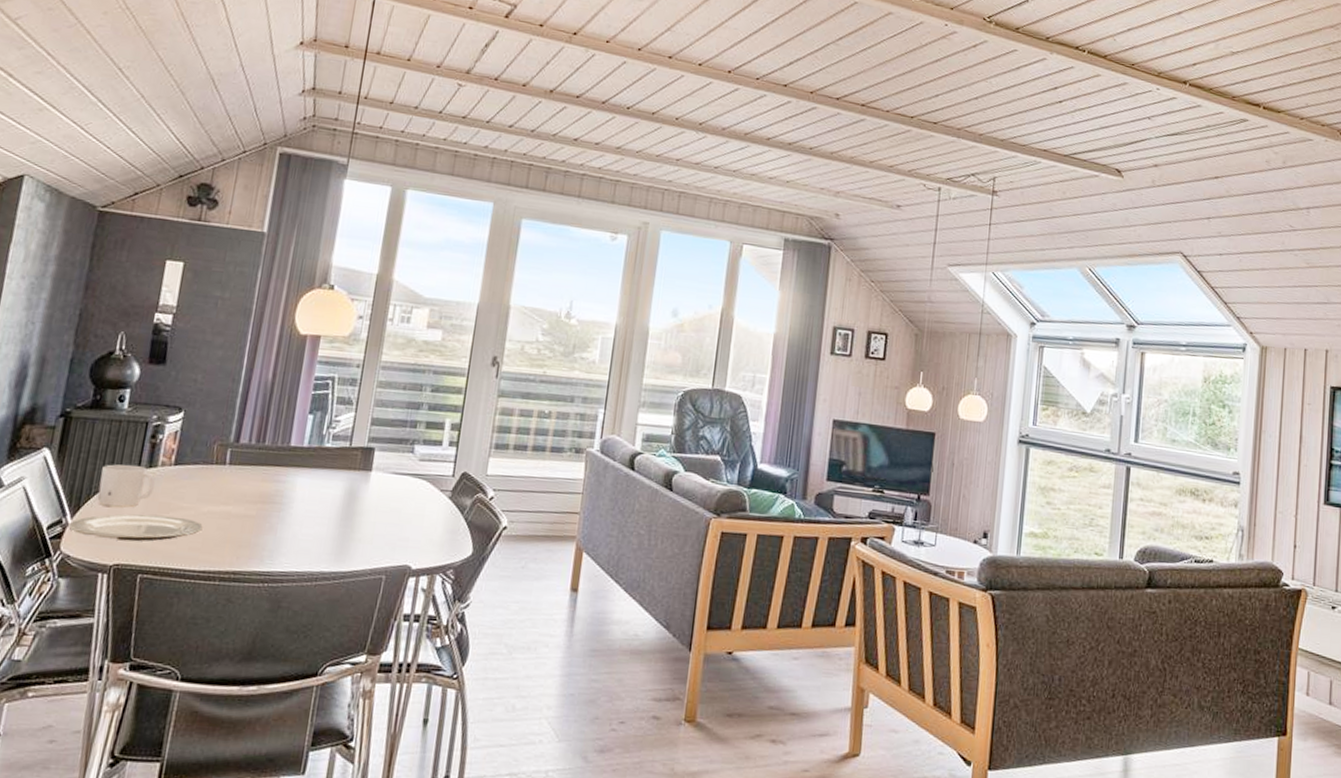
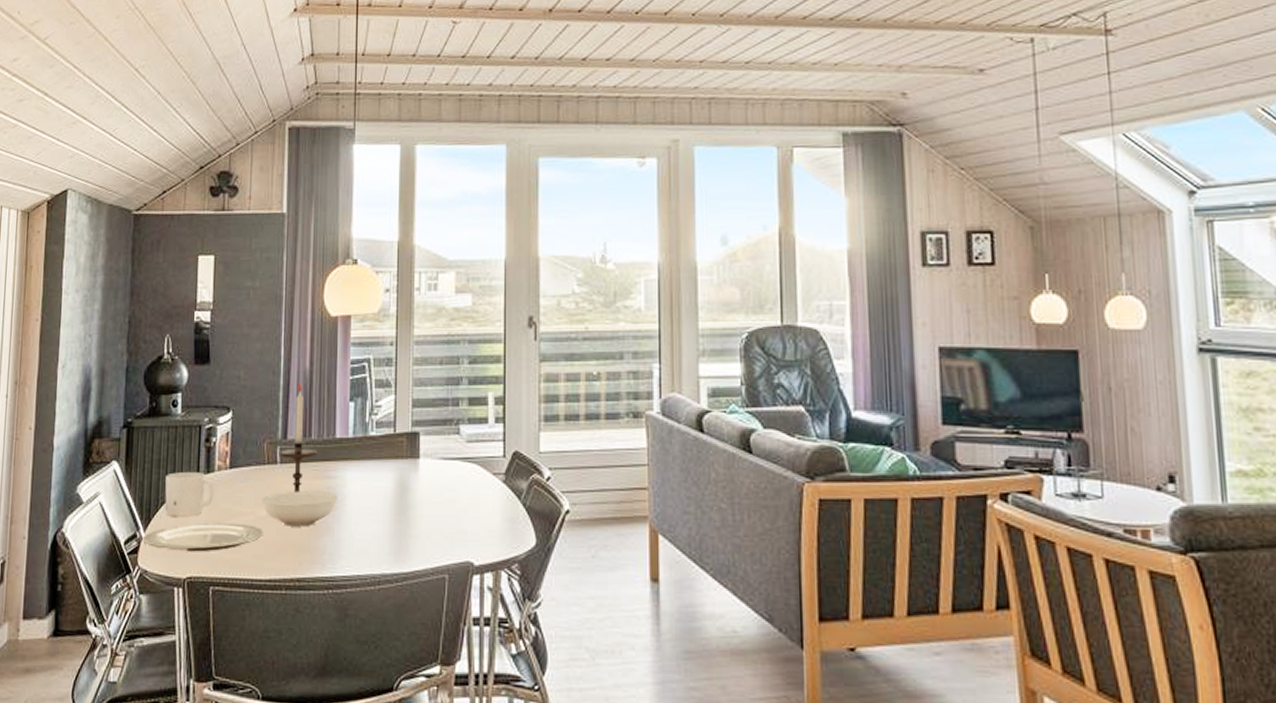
bowl: none [205,491,286,525] -> present [261,491,338,527]
candlestick: none [228,391,270,493] -> present [279,382,318,493]

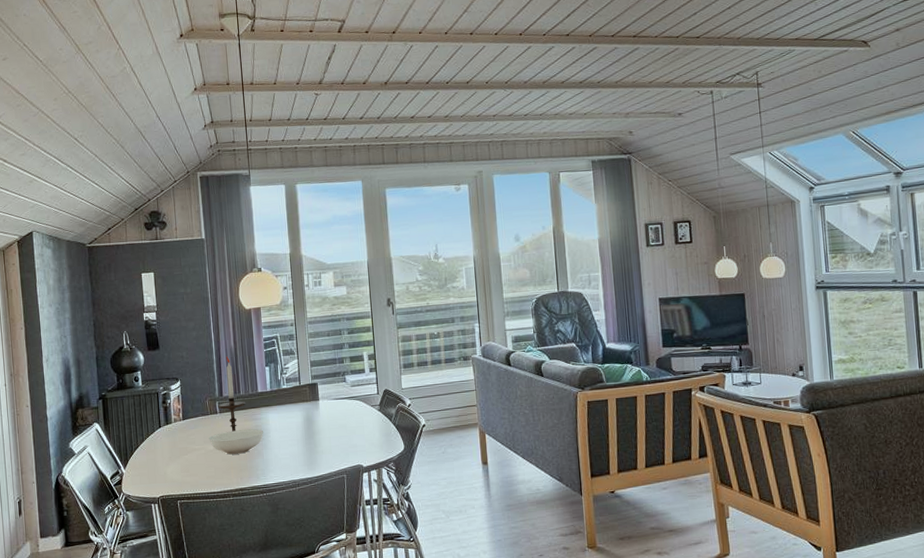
plate: present [142,522,265,552] -> none [124,456,214,480]
mug: present [164,471,215,517] -> none [136,424,174,457]

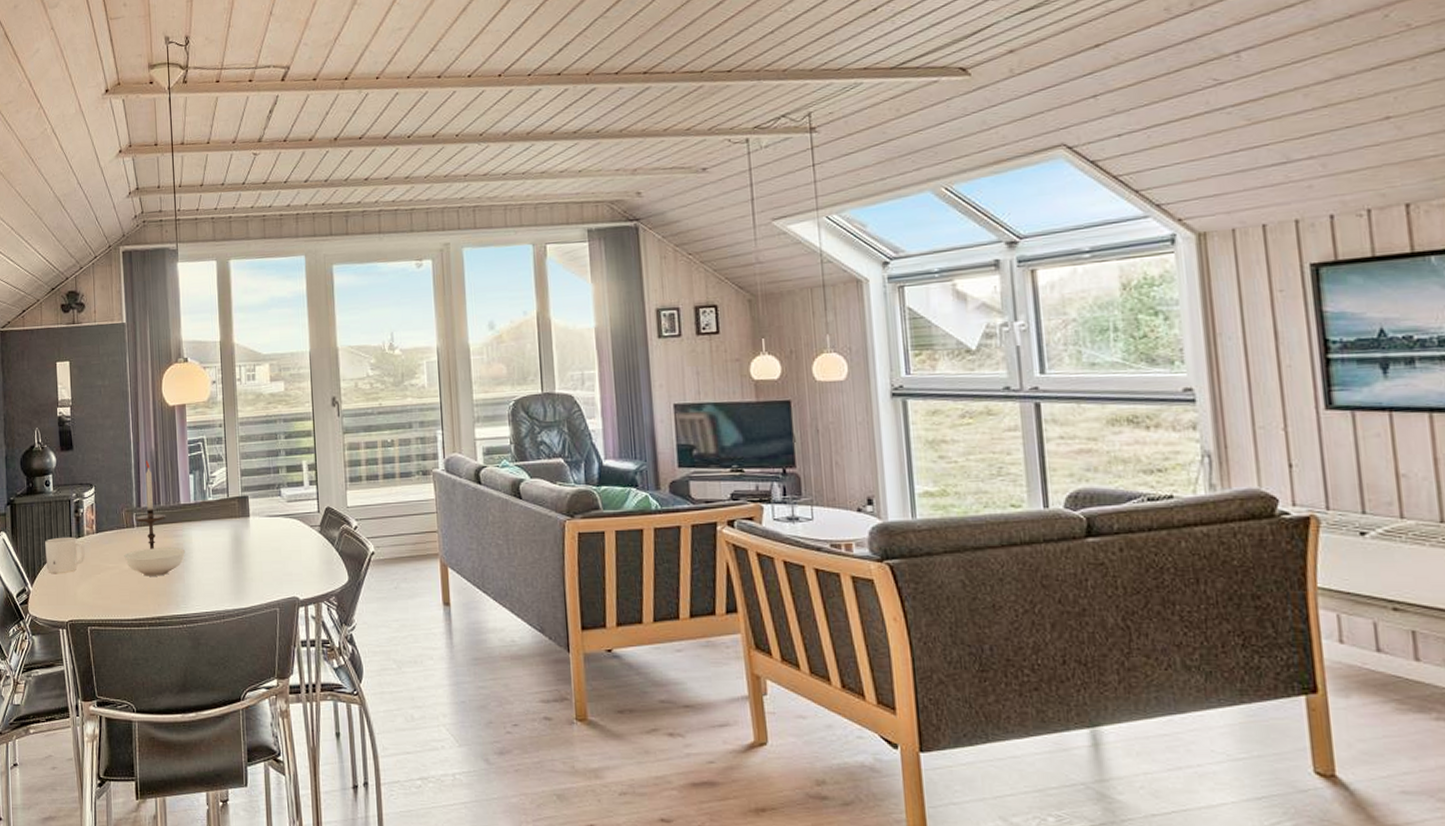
mug: none [136,424,174,457] -> present [45,536,86,573]

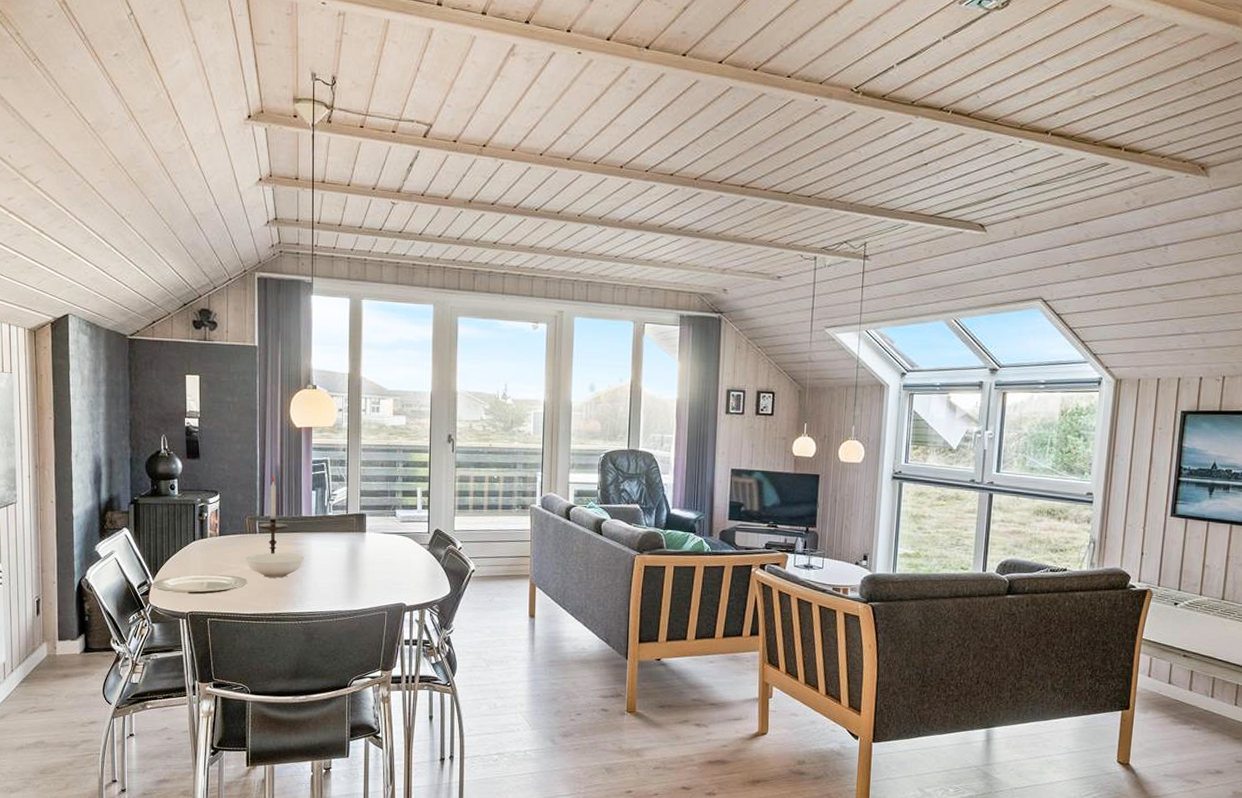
plate: none [31,576,129,601] -> present [152,574,249,595]
mug: present [45,536,86,573] -> none [168,537,208,570]

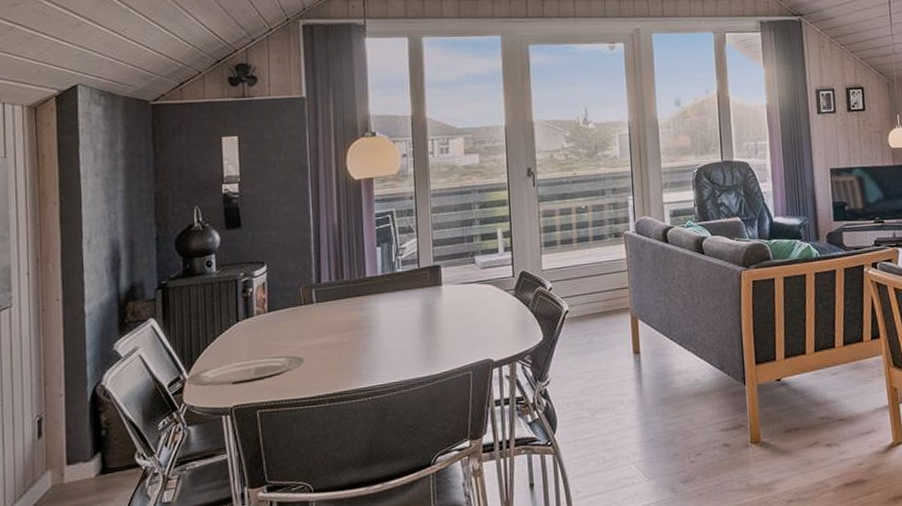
bowl: present [245,553,305,578] -> none [301,320,372,352]
candlestick: present [258,475,288,554] -> none [314,235,350,325]

